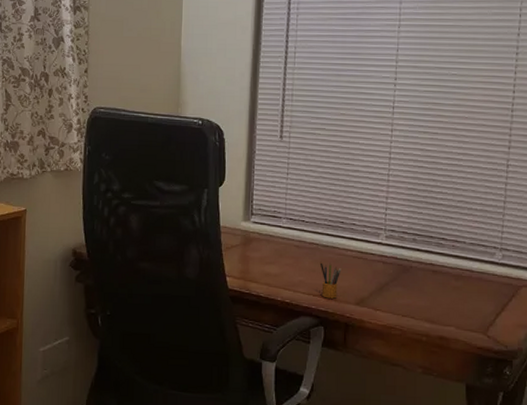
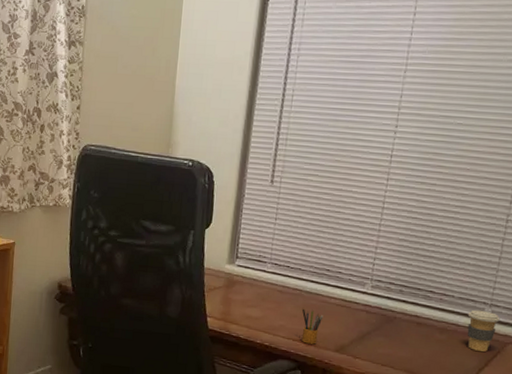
coffee cup: none [480,254,511,296] -> present [467,309,500,352]

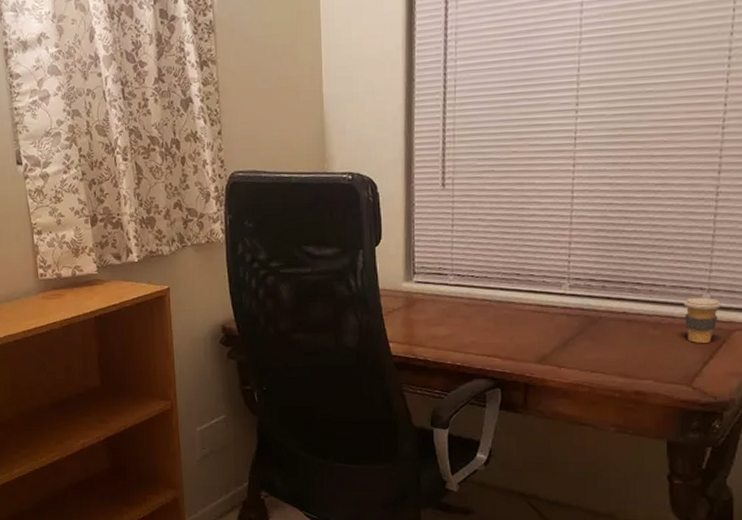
pencil box: present [301,307,324,345] -> none [493,319,519,358]

